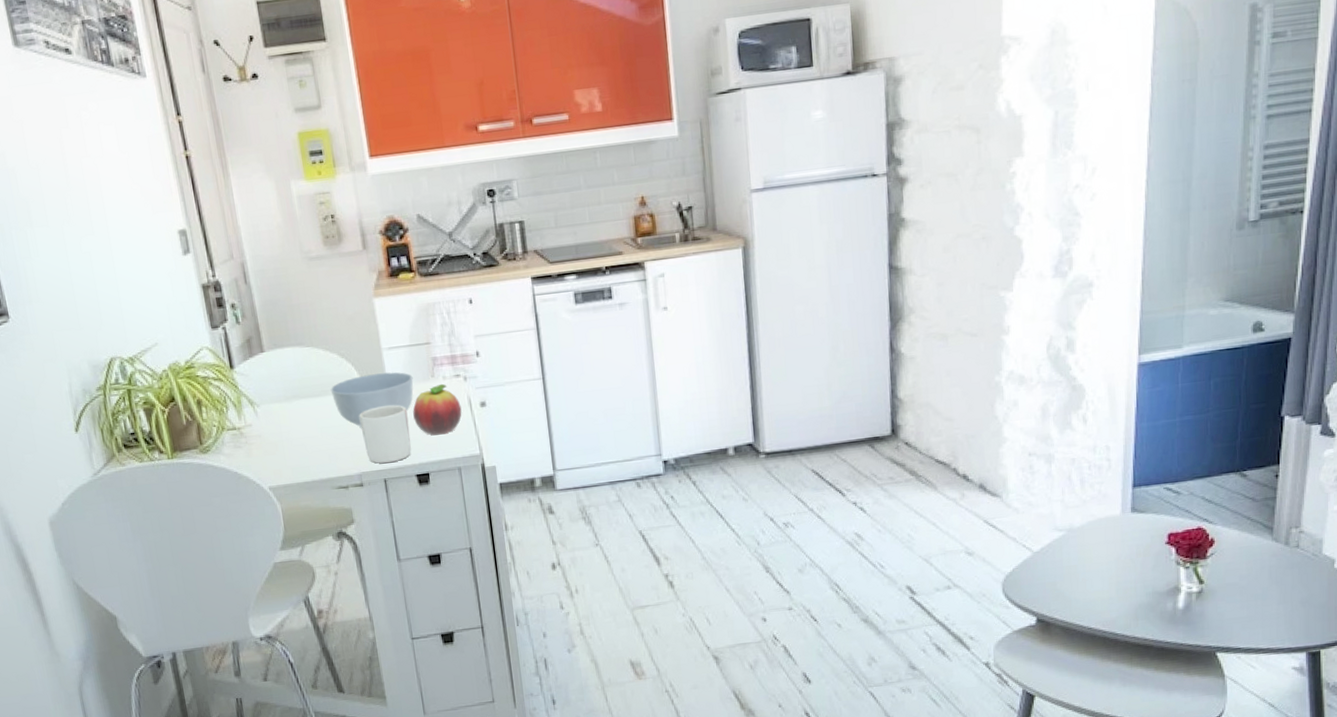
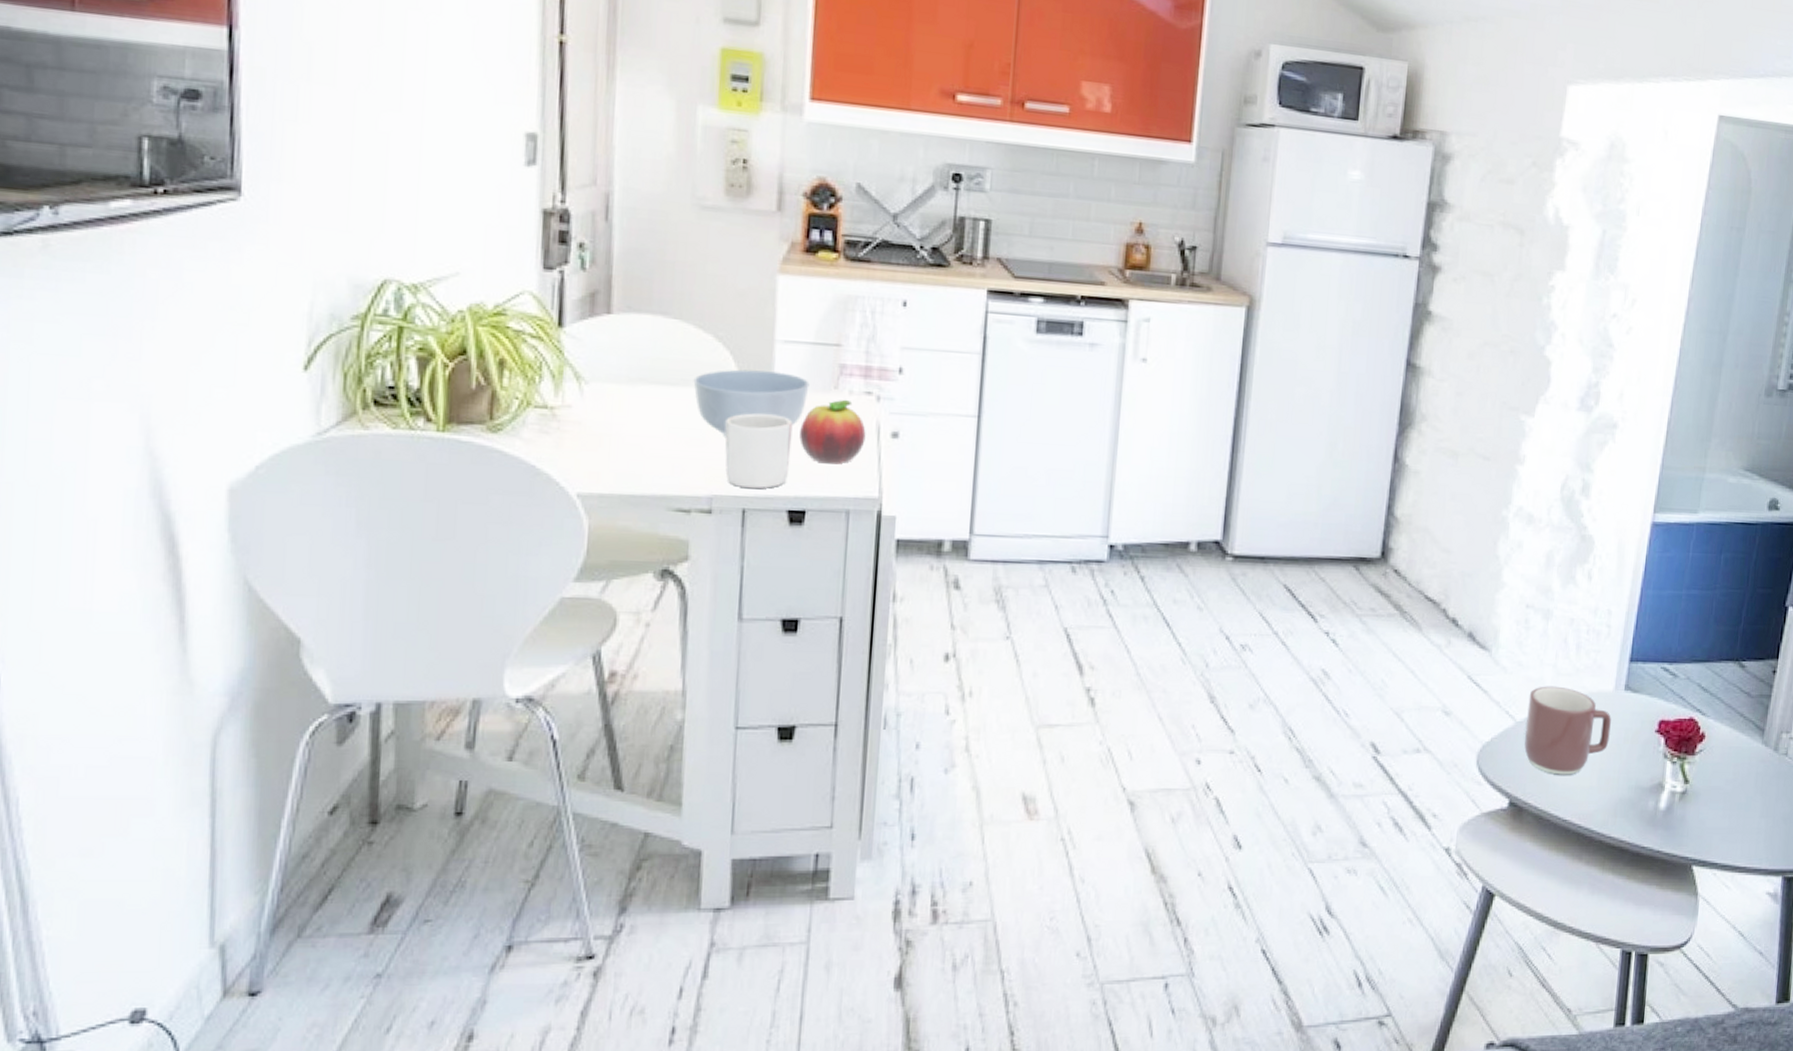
mug: none [1042,517,1123,592] -> present [1524,686,1611,775]

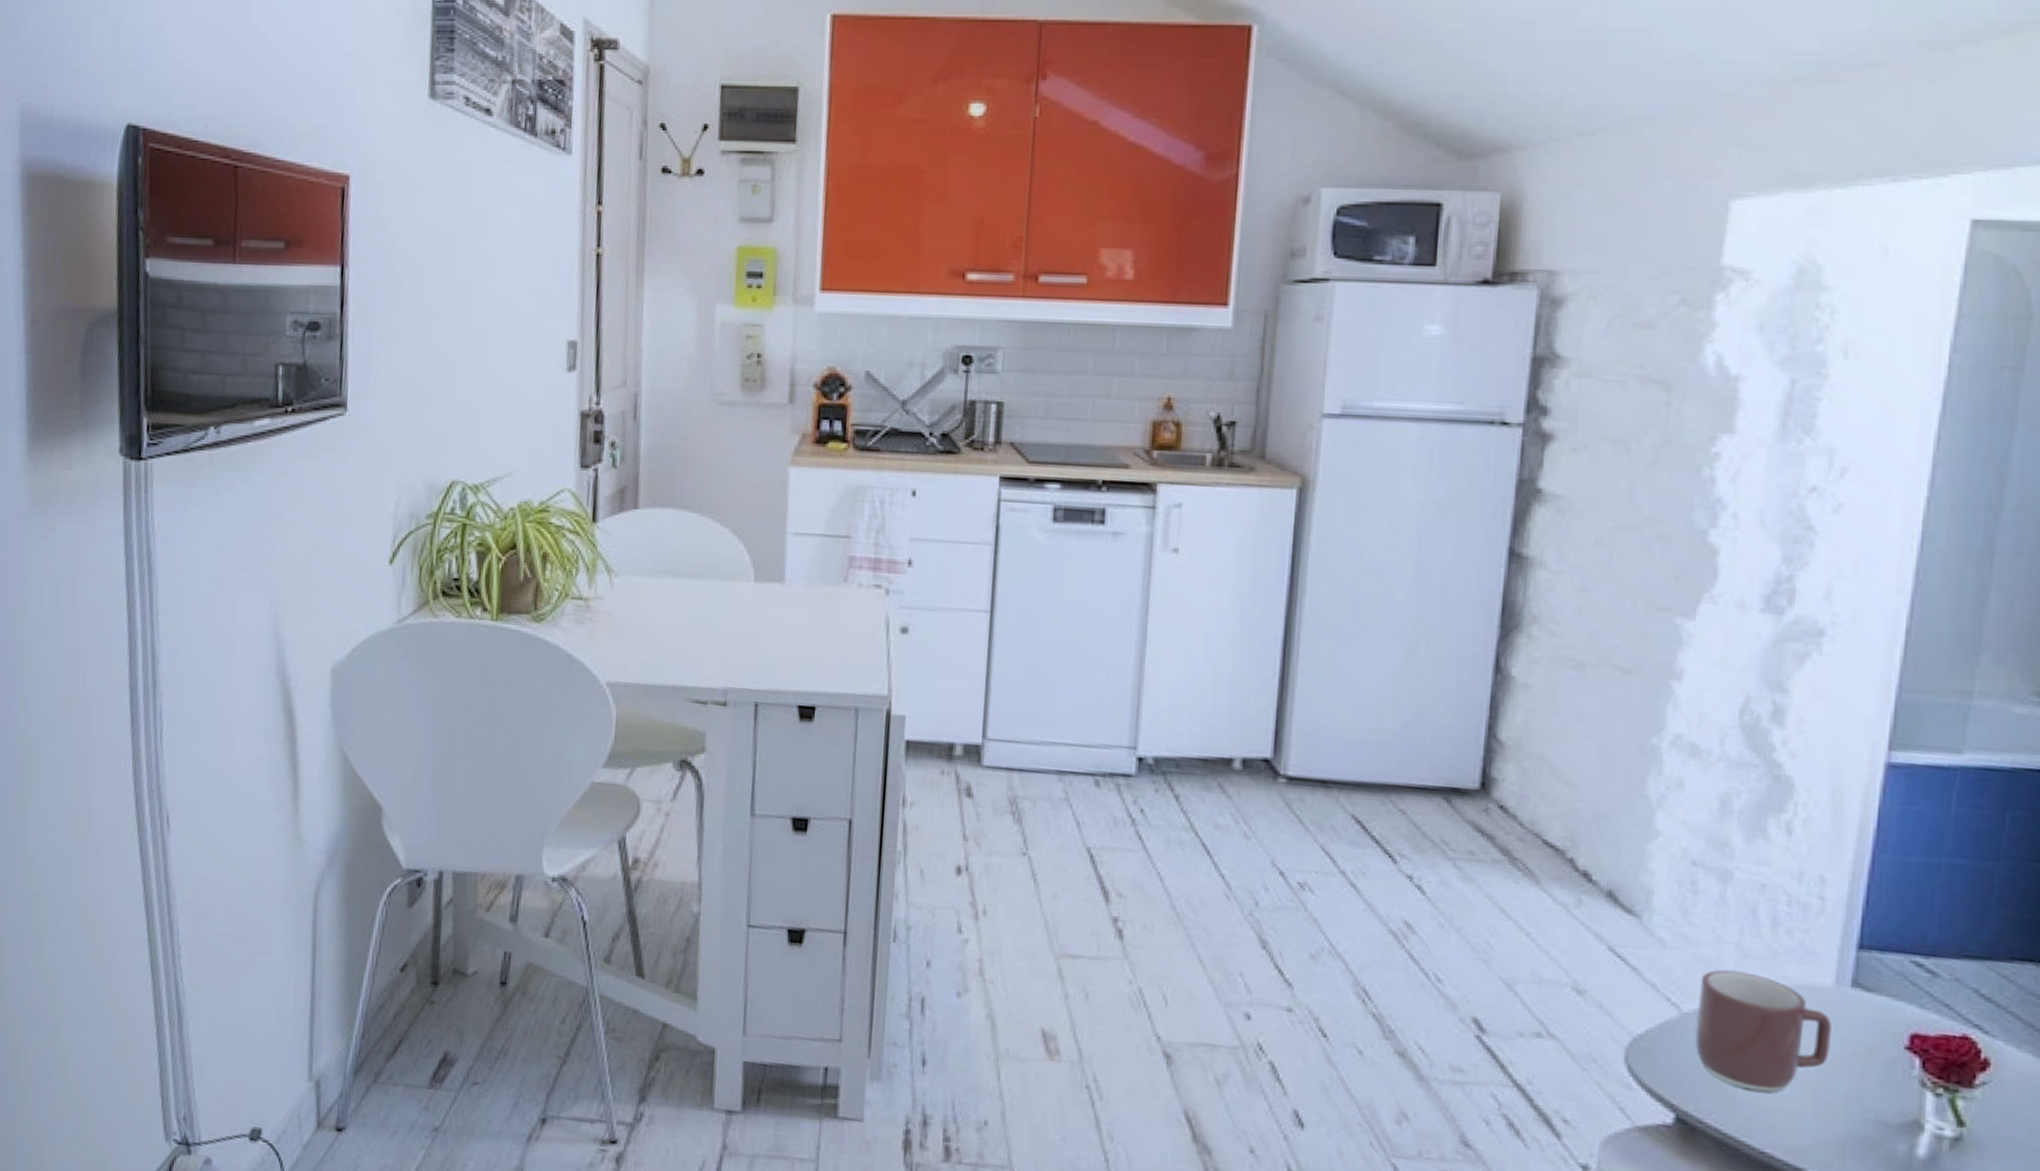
bowl: present [693,369,810,437] -> none [710,562,820,630]
mug: present [725,413,793,489] -> none [739,606,803,683]
fruit: present [799,399,866,464] -> none [810,592,875,660]

